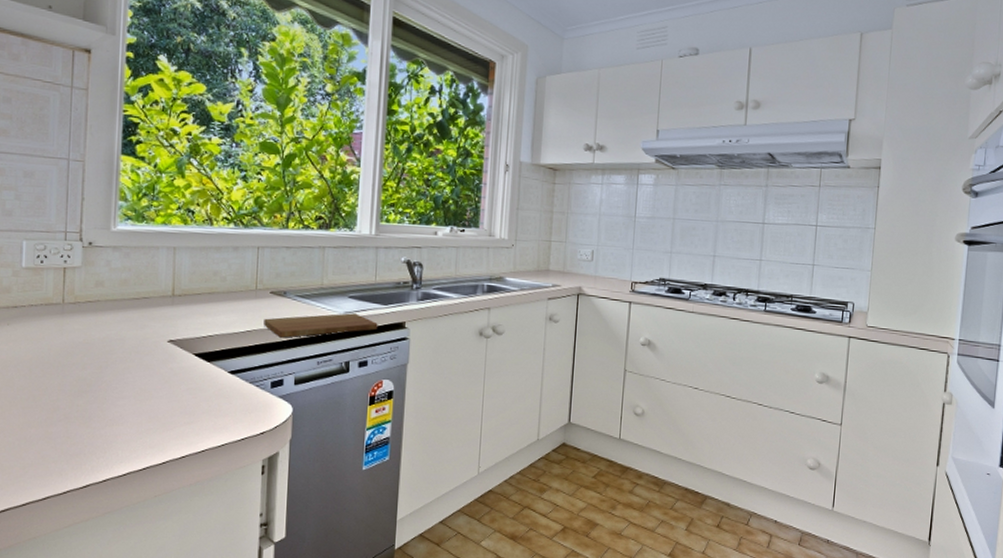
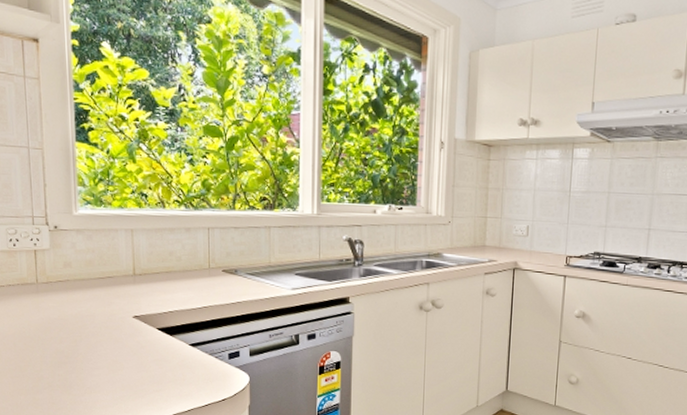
cutting board: present [264,313,378,338] -> none [218,289,324,313]

